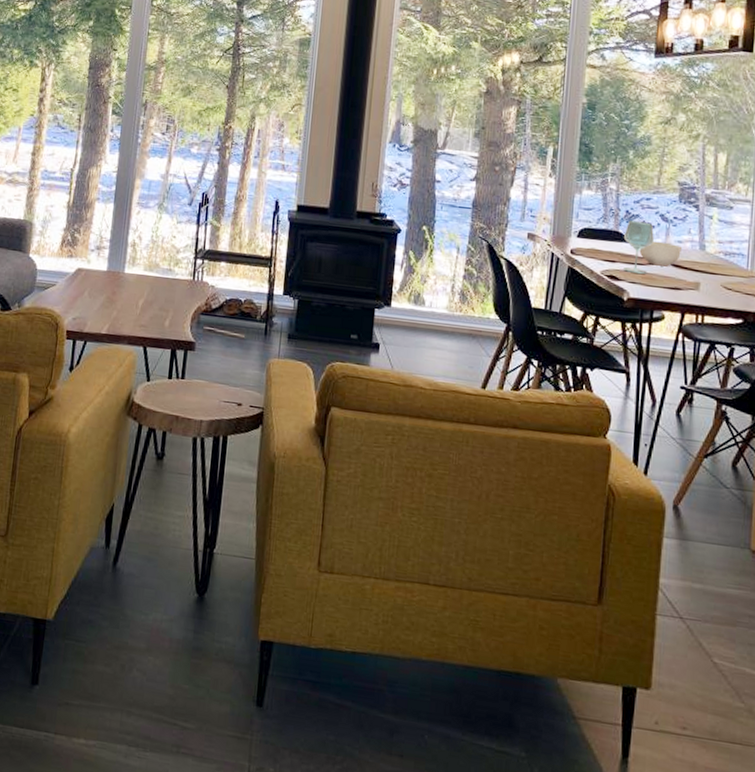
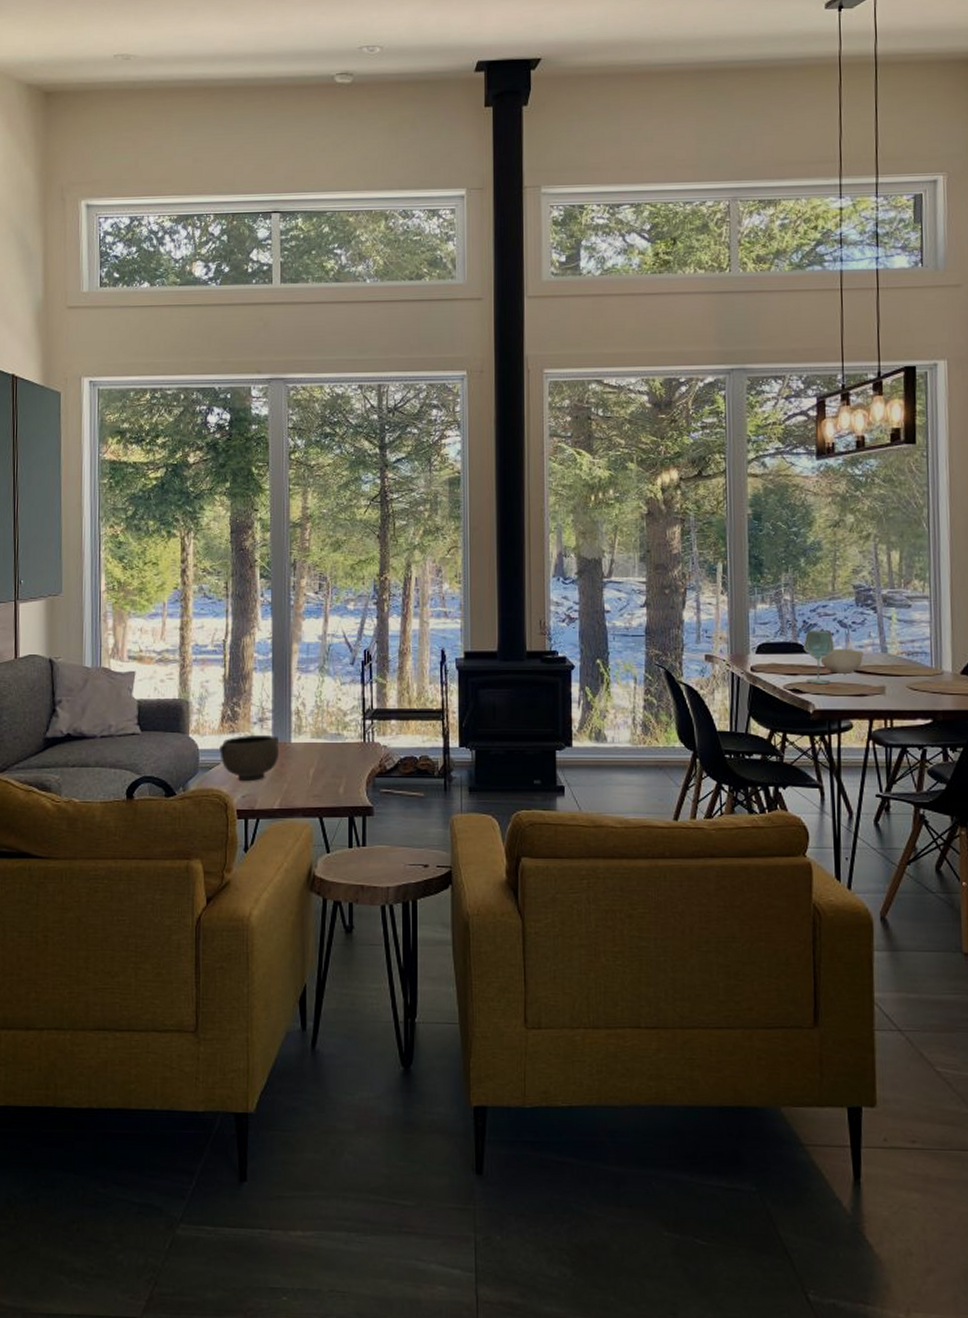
bowl: none [56,261,114,305] -> present [220,734,280,781]

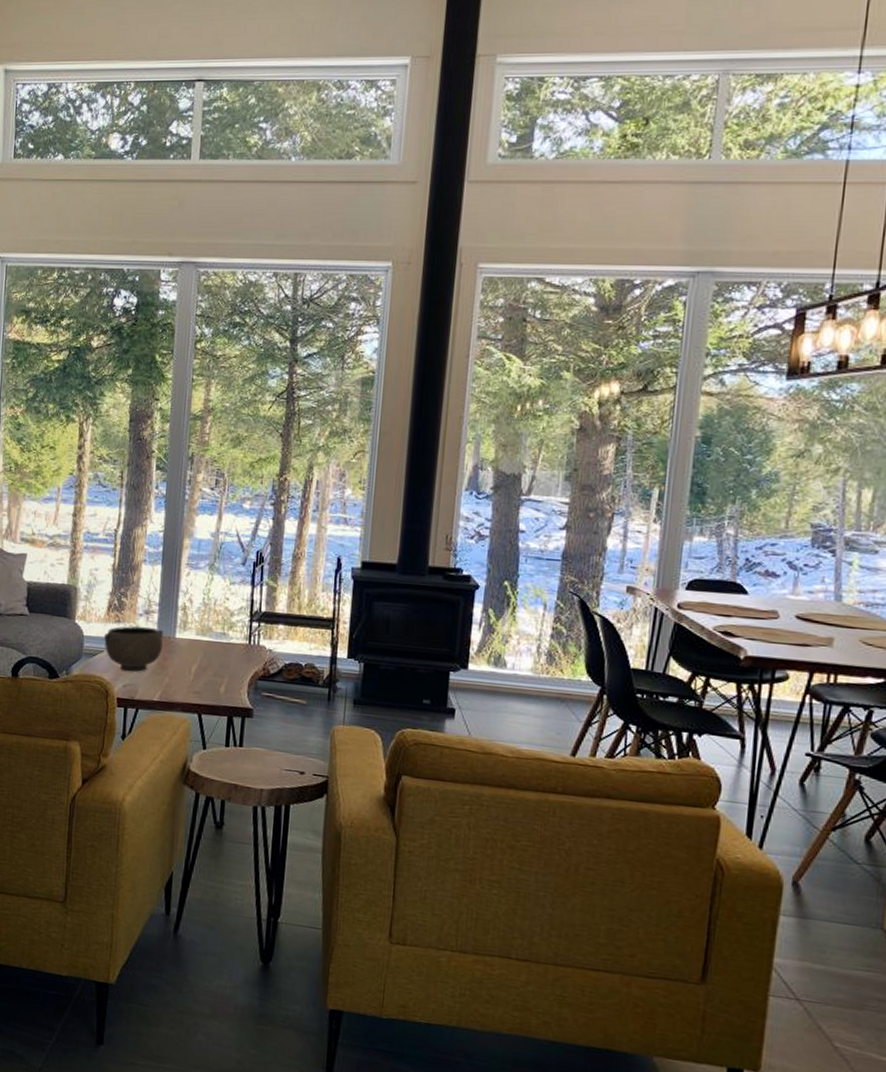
wine glass: present [804,630,834,684] -> none [741,569,779,629]
bowl: present [820,648,864,674] -> none [760,592,814,621]

